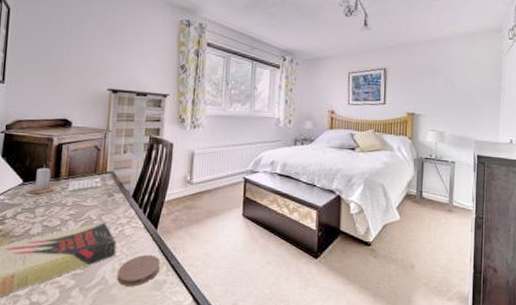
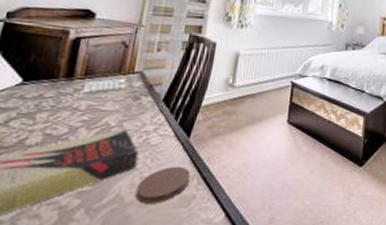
candle: present [26,167,57,195] -> none [26,64,69,97]

